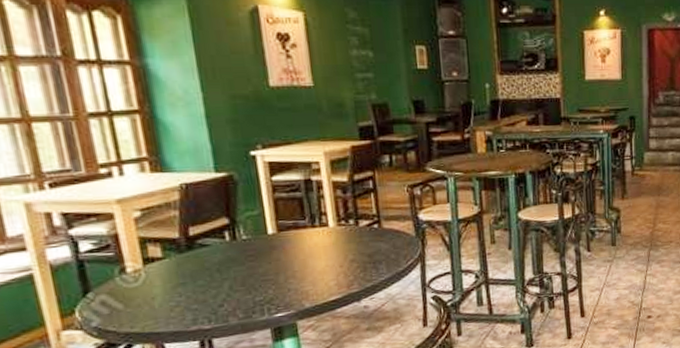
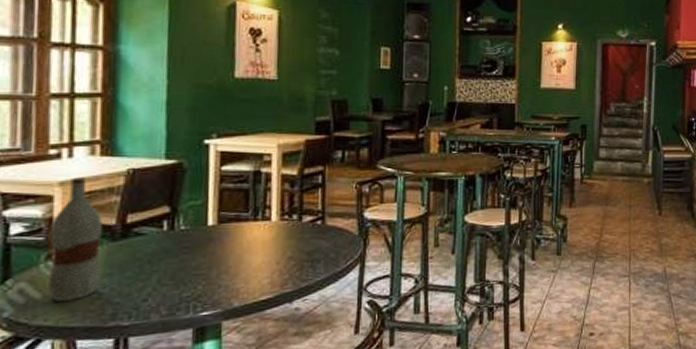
bottle: none [117,194,176,311] -> present [47,177,103,302]

